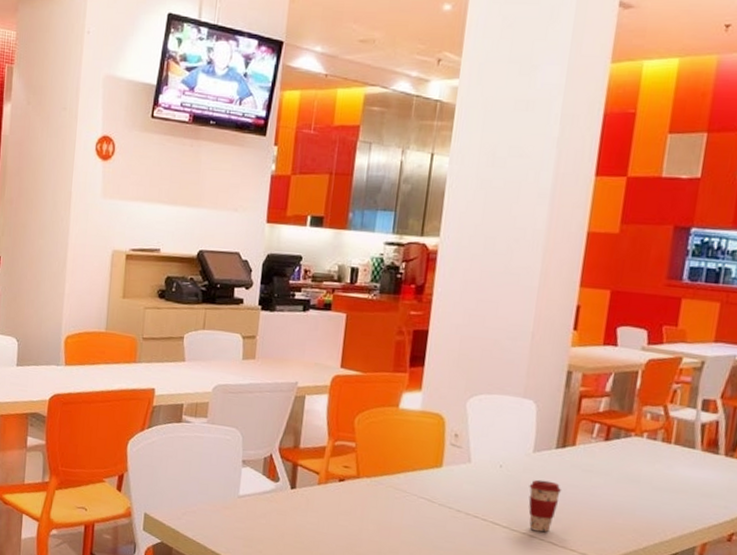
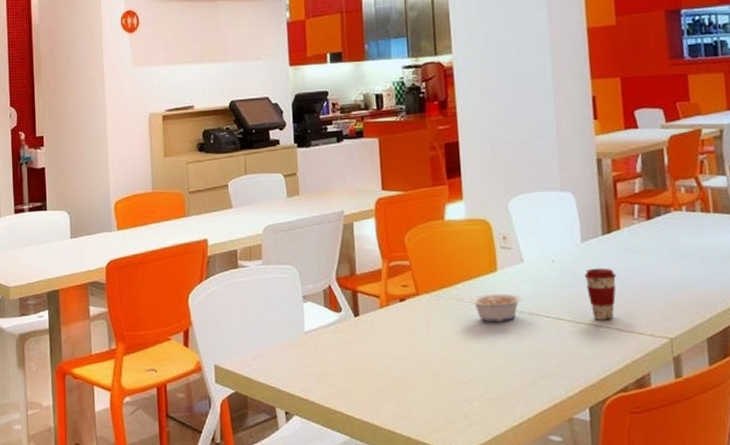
legume: none [401,487,462,518] -> present [462,293,522,323]

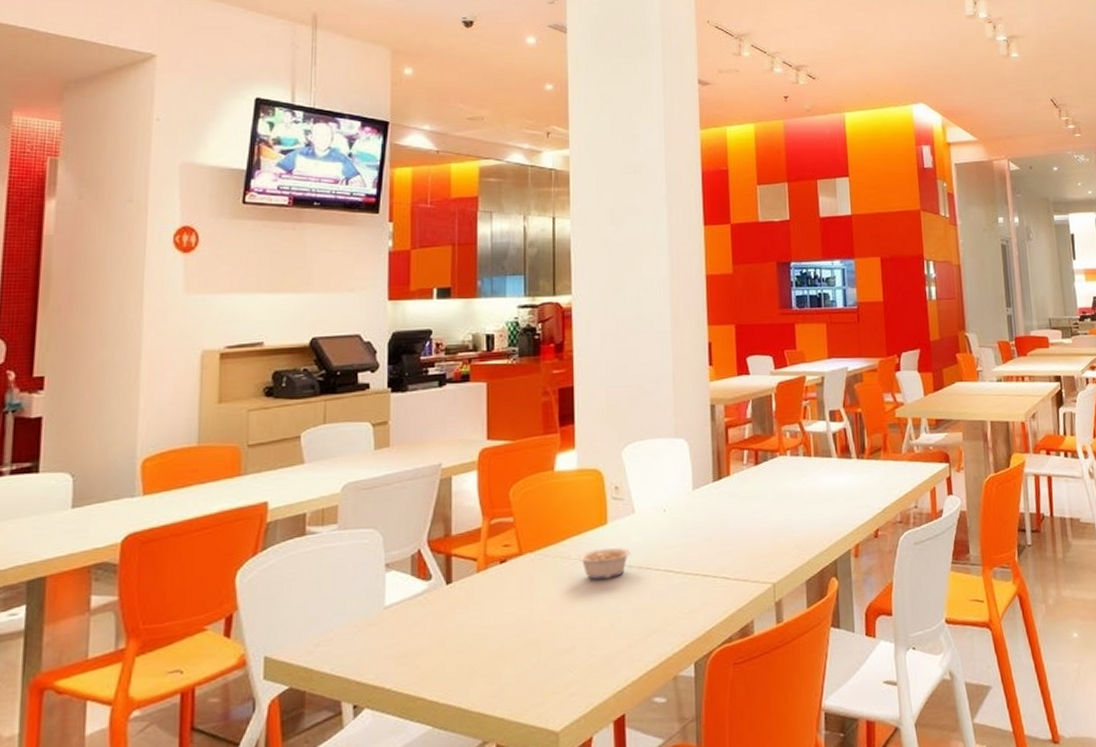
coffee cup: present [584,268,617,320] -> none [694,515,726,570]

